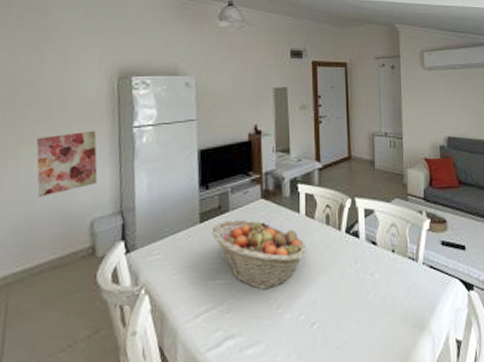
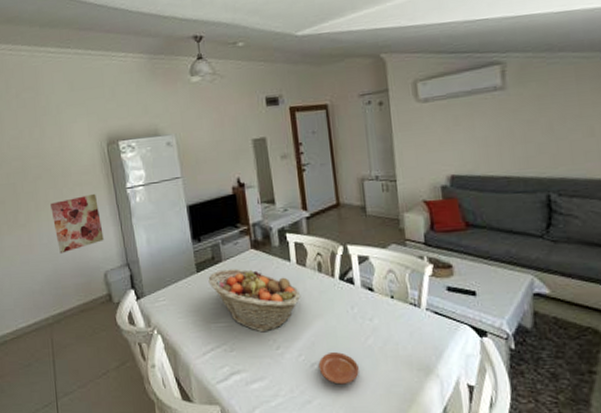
plate: none [318,310,358,346] -> present [318,352,359,385]

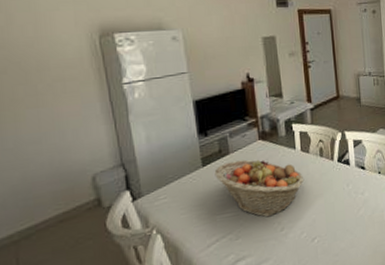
wall art: present [50,193,104,254] -> none [19,90,93,159]
plate: present [318,352,359,385] -> none [318,225,352,253]

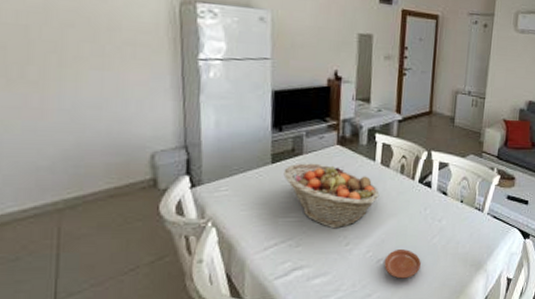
plate: none [318,225,352,253] -> present [384,249,421,279]

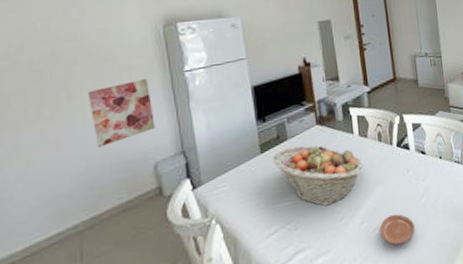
wall art: none [83,58,158,125] -> present [88,78,155,148]

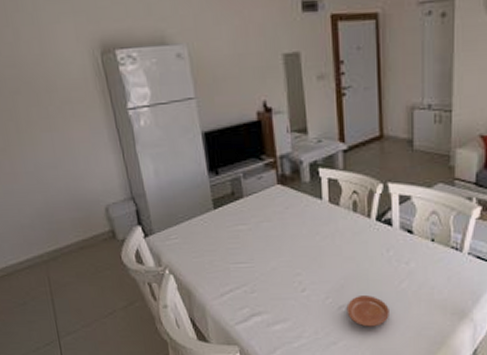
wall art: present [88,78,155,148] -> none [34,114,103,184]
fruit basket: present [272,145,364,206] -> none [227,206,332,274]

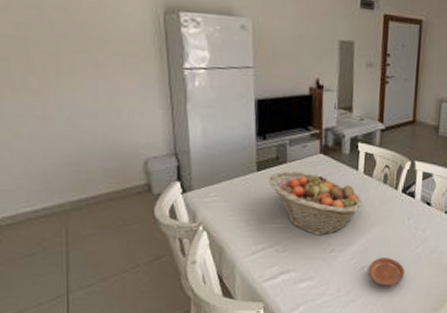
fruit basket: none [227,206,332,274] -> present [268,171,363,236]

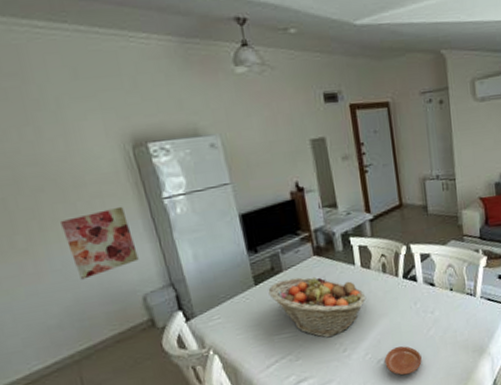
wall art: none [78,68,148,132] -> present [60,206,139,280]

